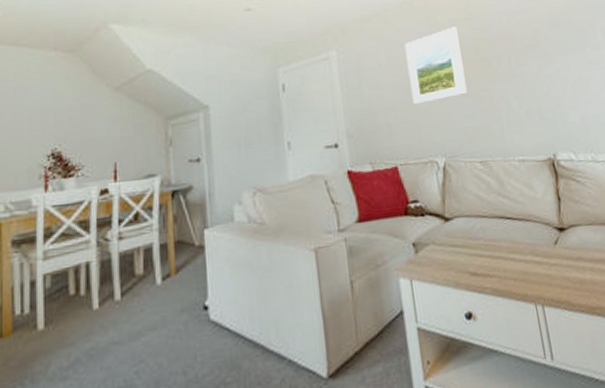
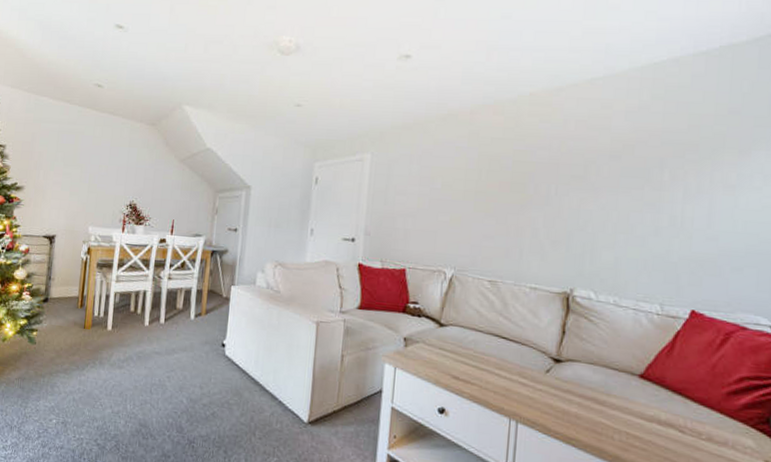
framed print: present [404,26,468,105] -> none [434,145,499,217]

